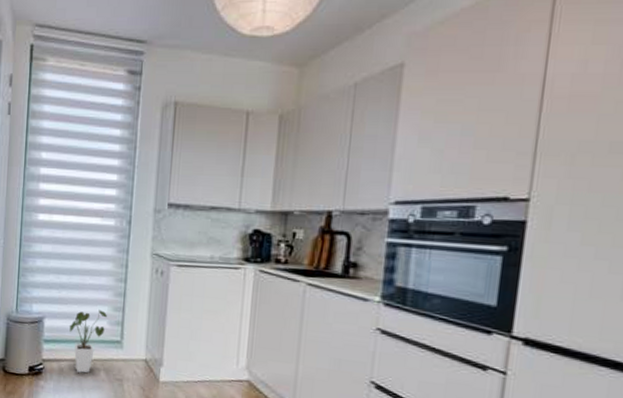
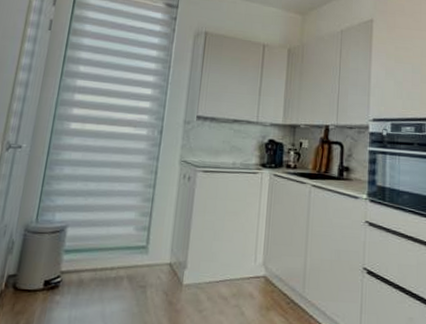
house plant: present [69,309,107,373] -> none [93,215,134,283]

